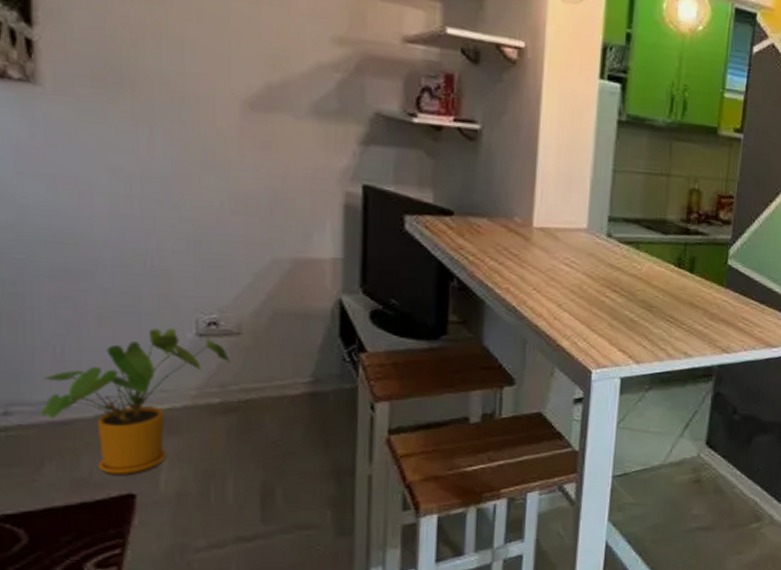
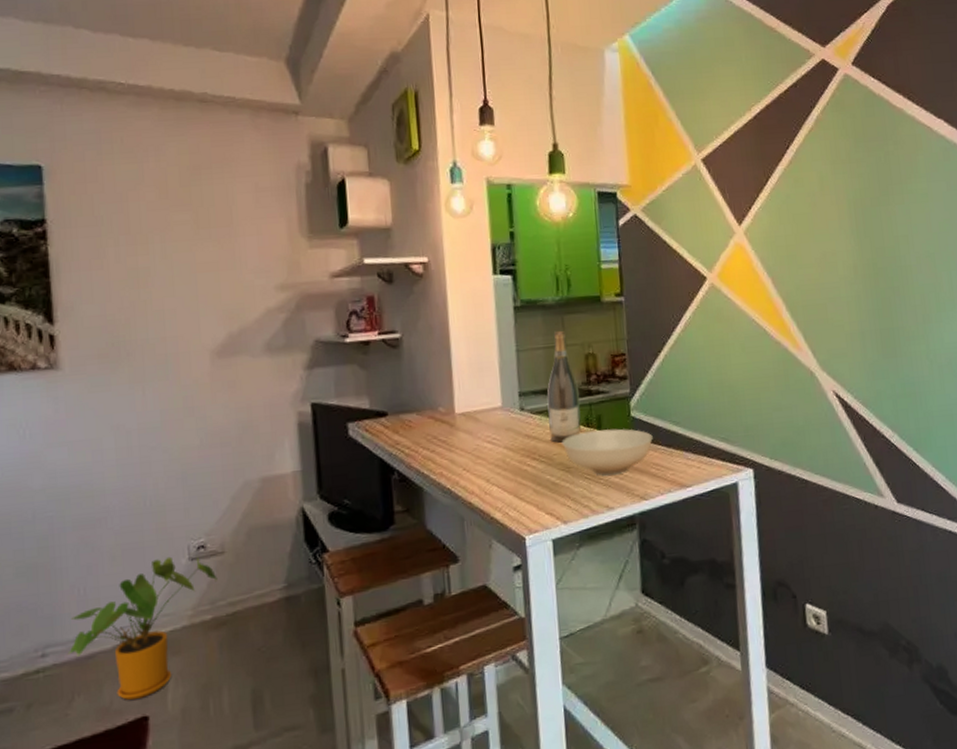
wine bottle: none [636,156,676,280] -> present [547,330,581,444]
bowl: none [647,272,747,322] -> present [561,428,653,475]

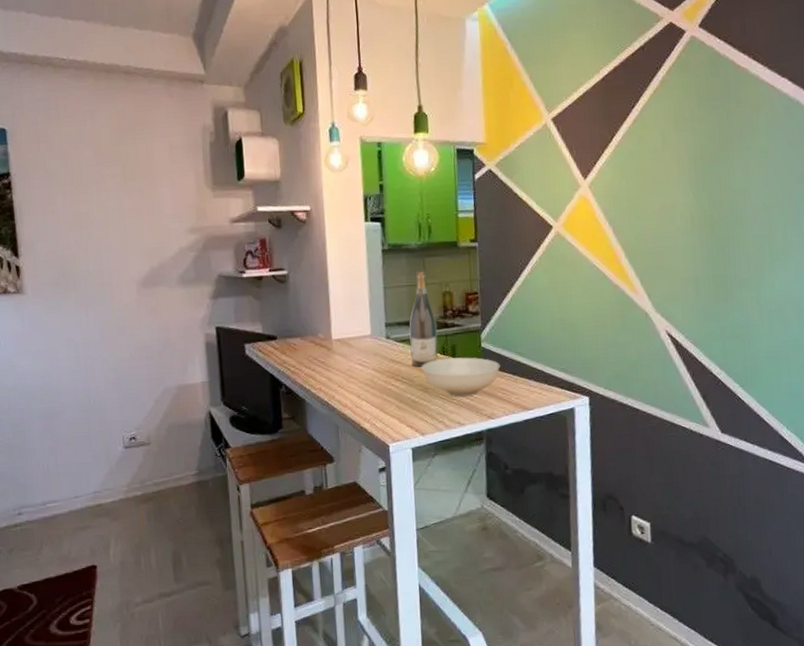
house plant: present [67,556,218,700] -> none [37,444,145,552]

